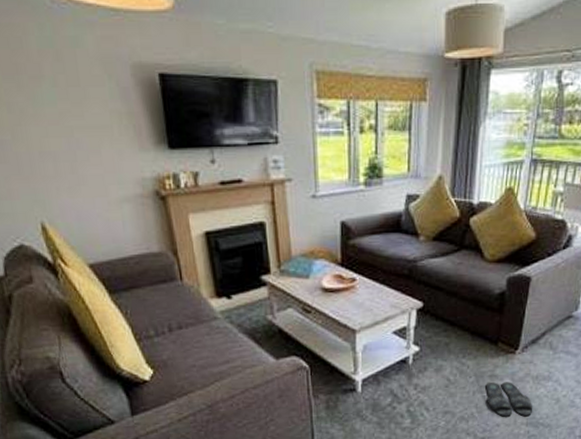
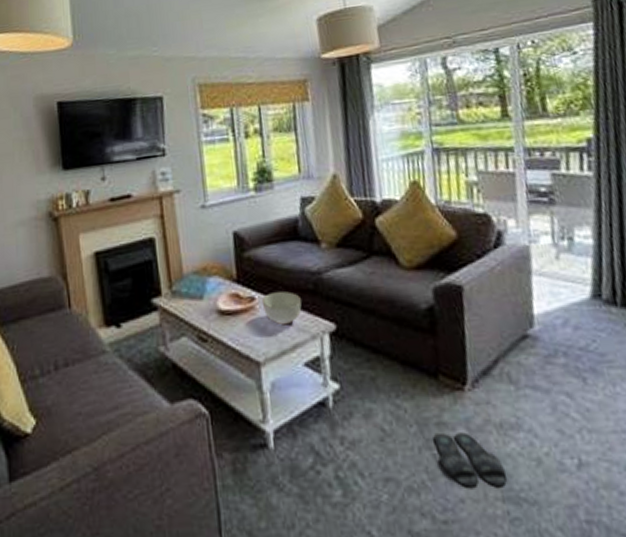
bowl: none [361,274,397,302] -> present [261,290,303,326]

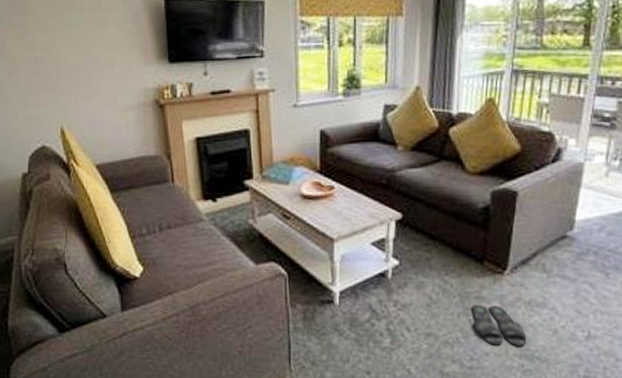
bowl: present [261,290,303,326] -> none [340,183,376,211]

